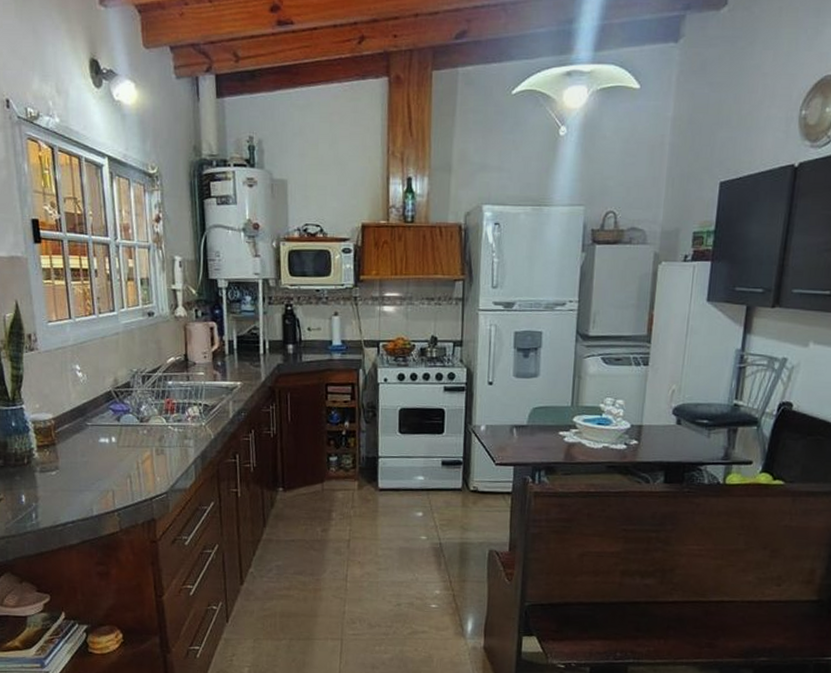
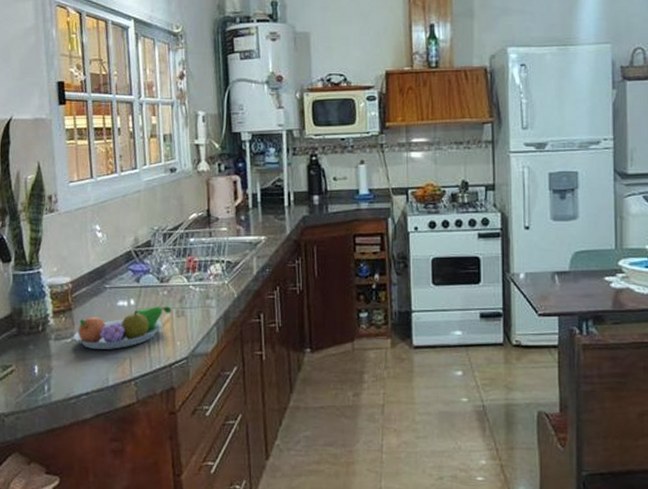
fruit bowl: none [57,443,151,483] -> present [73,306,171,349]

